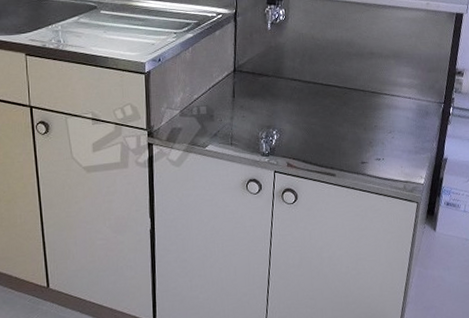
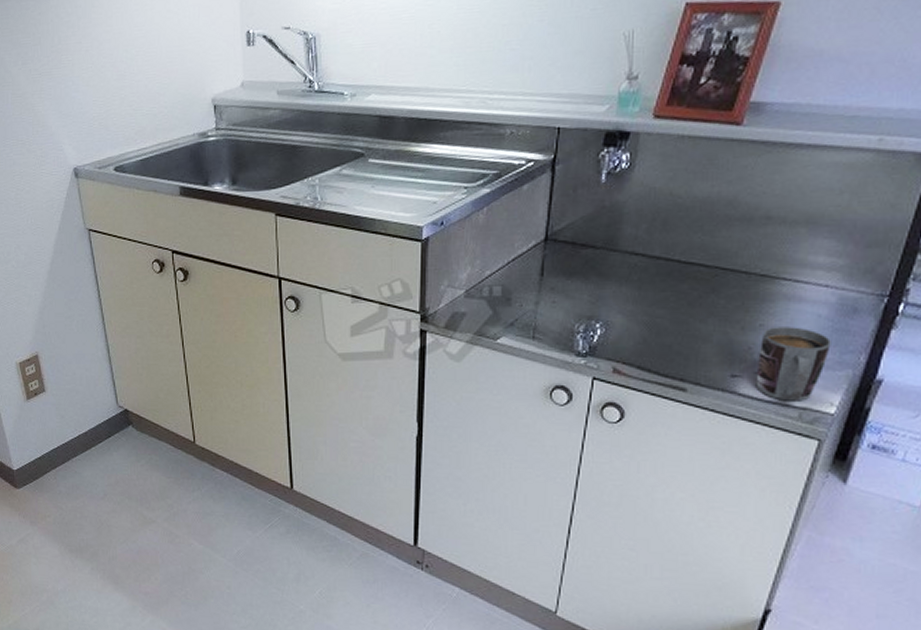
mug: none [376,126,417,178] -> present [755,327,831,401]

